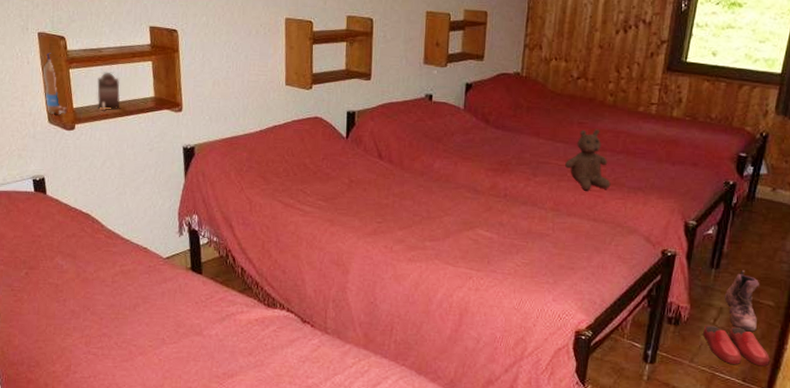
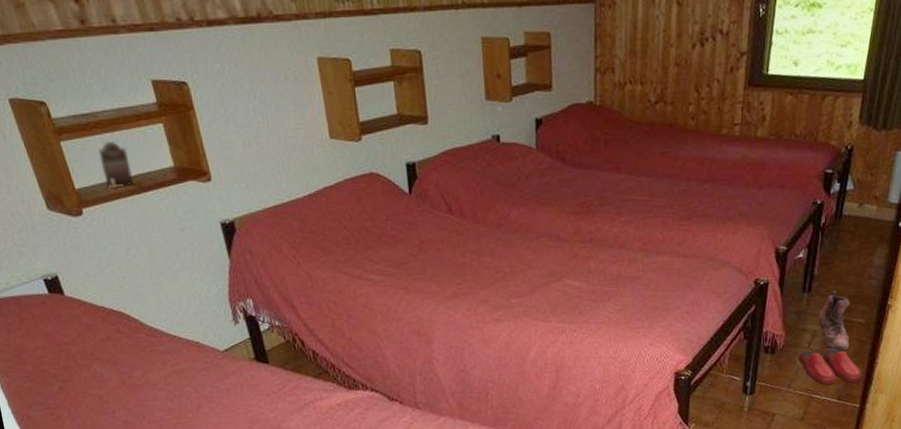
bottle: present [43,53,68,115] -> none [25,123,70,200]
teddy bear: present [565,129,611,191] -> none [650,157,699,226]

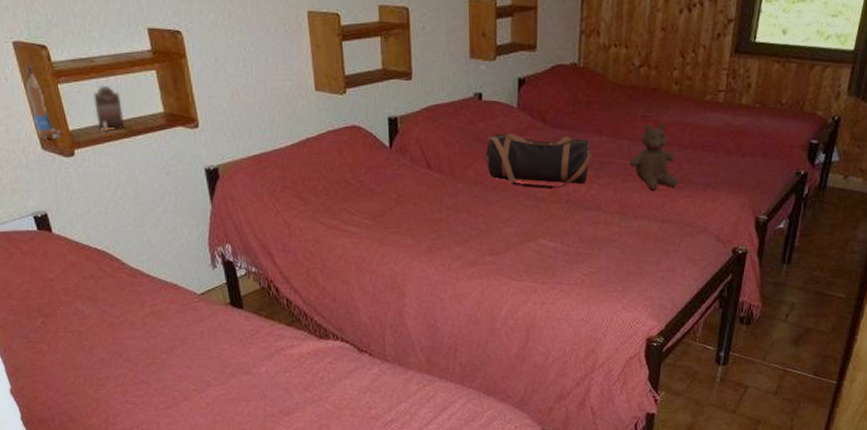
bottle: none [25,123,70,200] -> present [25,66,63,140]
duffel bag: none [505,173,613,229] -> present [484,132,593,189]
teddy bear: none [650,157,699,226] -> present [630,122,678,191]
slippers: present [799,347,862,386] -> none [775,321,840,360]
hiking boot: present [817,291,850,351] -> none [796,264,831,326]

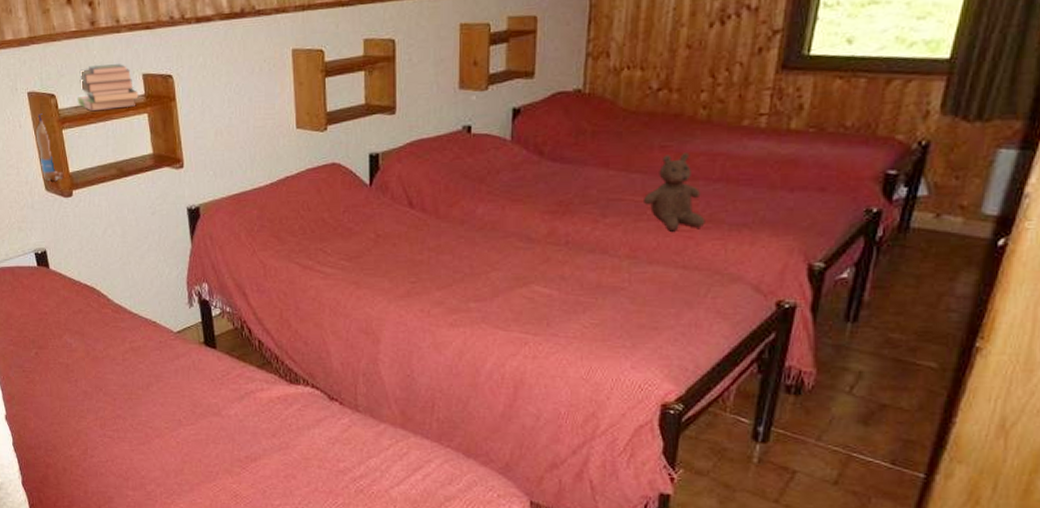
books: none [74,16,145,66] -> present [78,64,139,112]
alarm clock: present [93,86,124,131] -> none [92,130,117,172]
duffel bag: present [484,132,593,189] -> none [471,167,598,230]

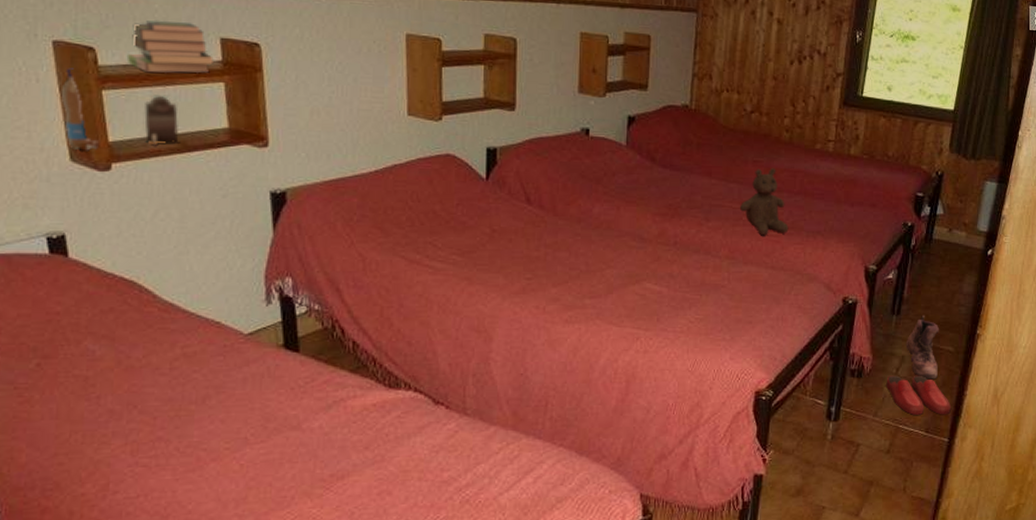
alarm clock: none [92,130,117,172] -> present [144,96,178,144]
slippers: none [835,394,930,446] -> present [886,375,951,416]
hiking boot: none [864,323,916,402] -> present [905,316,939,380]

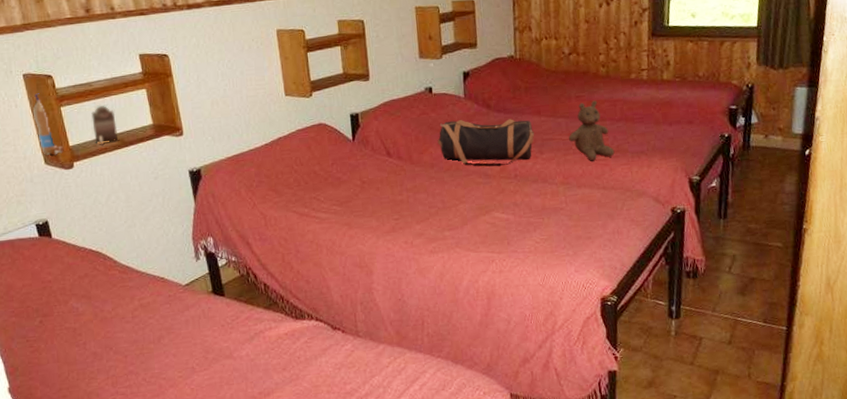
books: present [128,20,214,74] -> none [75,46,136,89]
duffel bag: none [588,170,702,231] -> present [437,119,535,167]
slippers: present [886,375,951,416] -> none [720,271,786,309]
hiking boot: present [905,316,939,380] -> none [735,217,770,275]

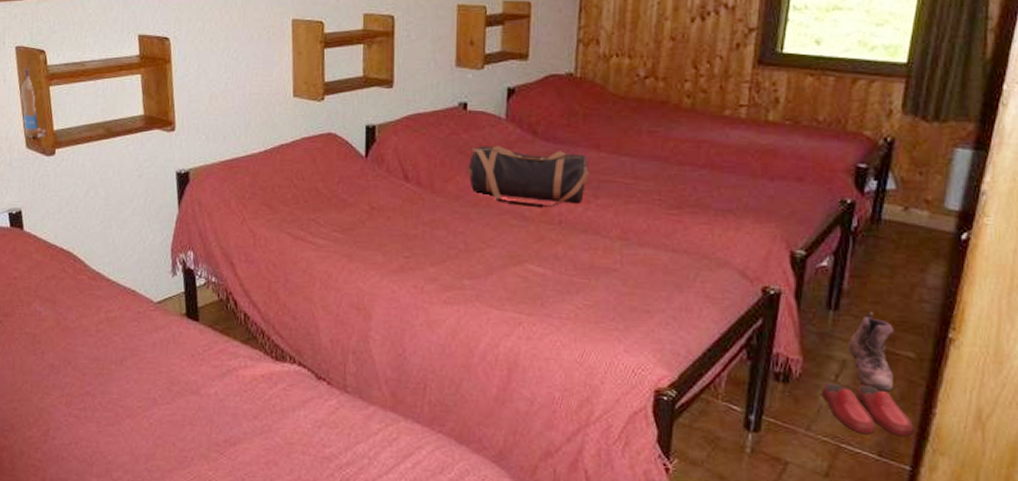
alarm clock: present [91,106,118,144] -> none [80,89,105,131]
teddy bear: present [569,100,615,161] -> none [634,138,693,215]
slippers: none [720,271,786,309] -> present [822,382,913,437]
hiking boot: none [735,217,770,275] -> present [847,312,893,392]

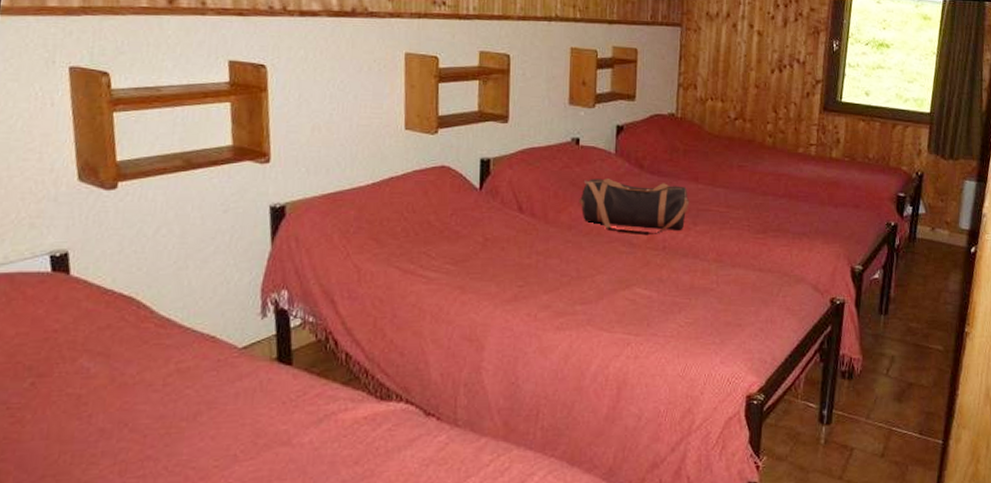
bottle: present [20,69,48,139] -> none [73,92,109,171]
slippers: present [822,382,913,437] -> none [877,375,943,418]
hiking boot: present [847,312,893,392] -> none [895,315,928,380]

